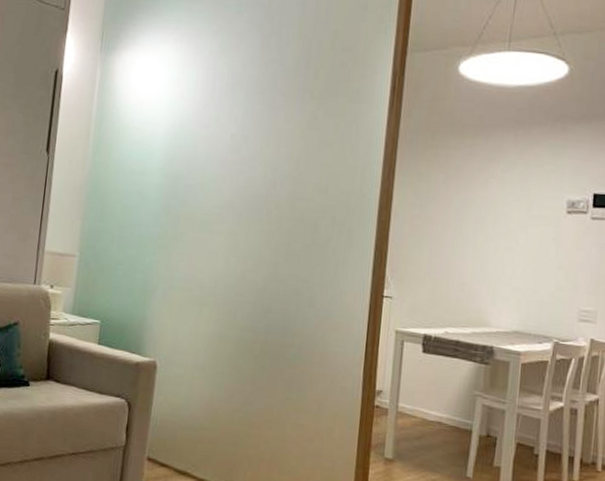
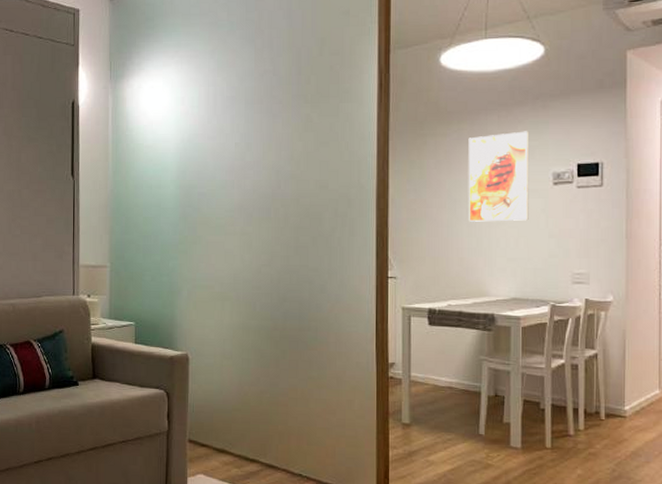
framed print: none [475,153,545,249] -> present [468,131,529,222]

